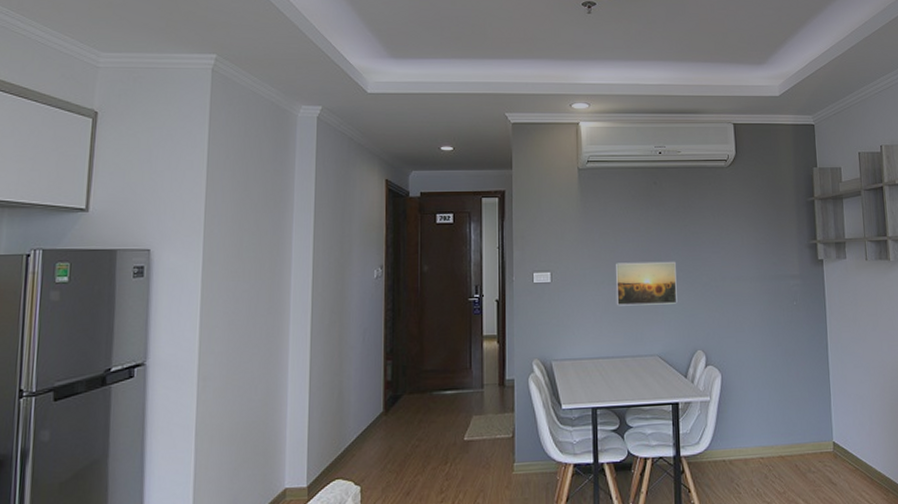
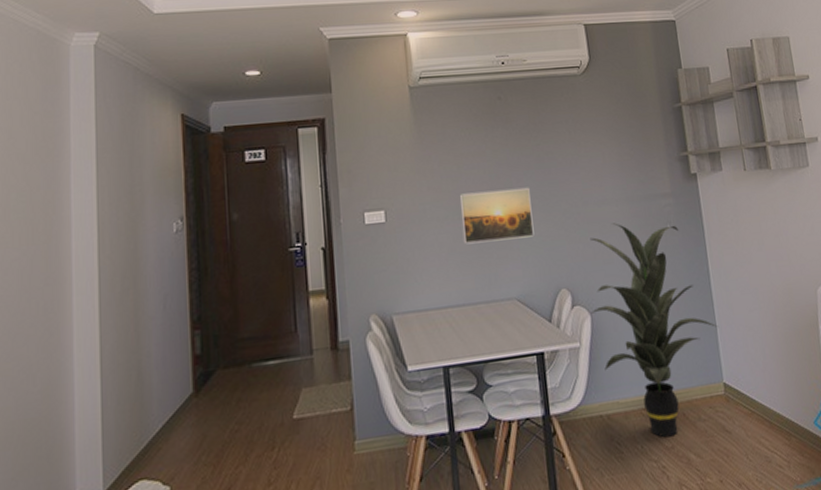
indoor plant: none [721,297,832,484] -> present [590,223,718,438]

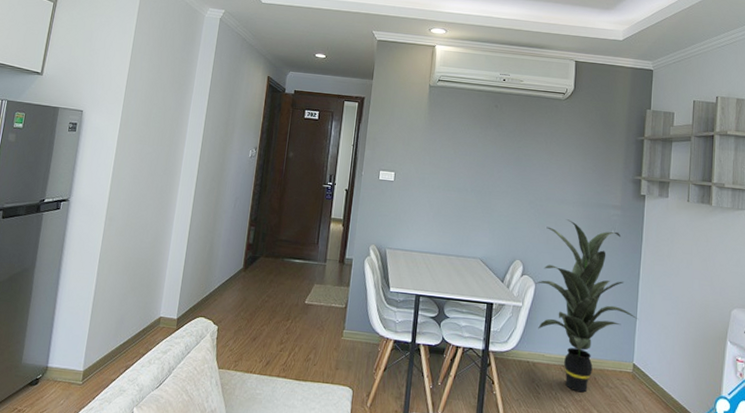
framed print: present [459,187,535,245] -> none [448,172,506,216]

